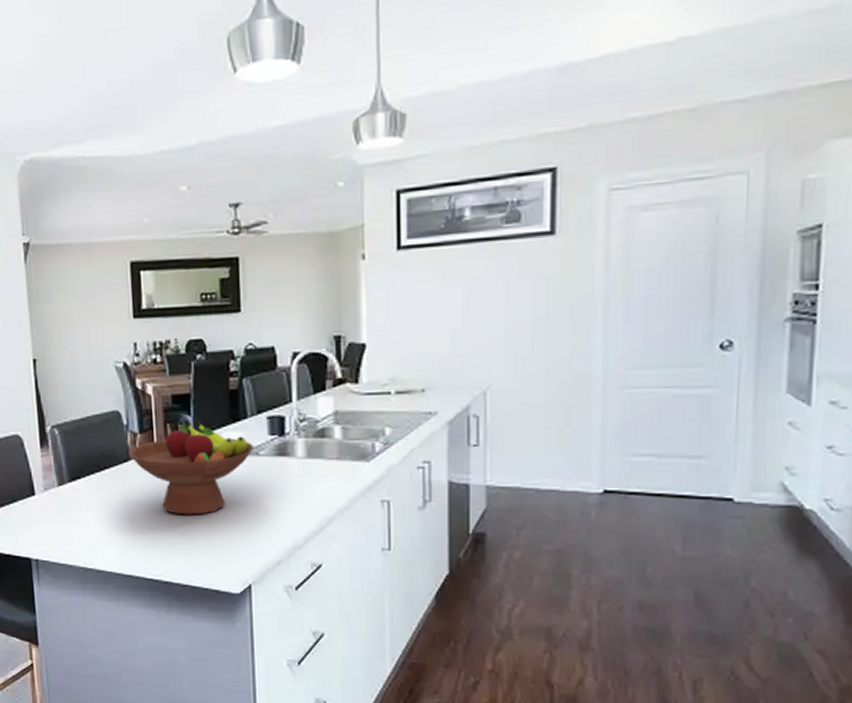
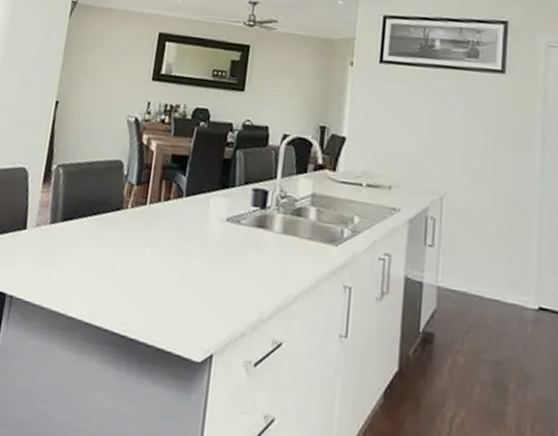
fruit bowl: present [128,419,254,515] -> none [122,178,237,274]

